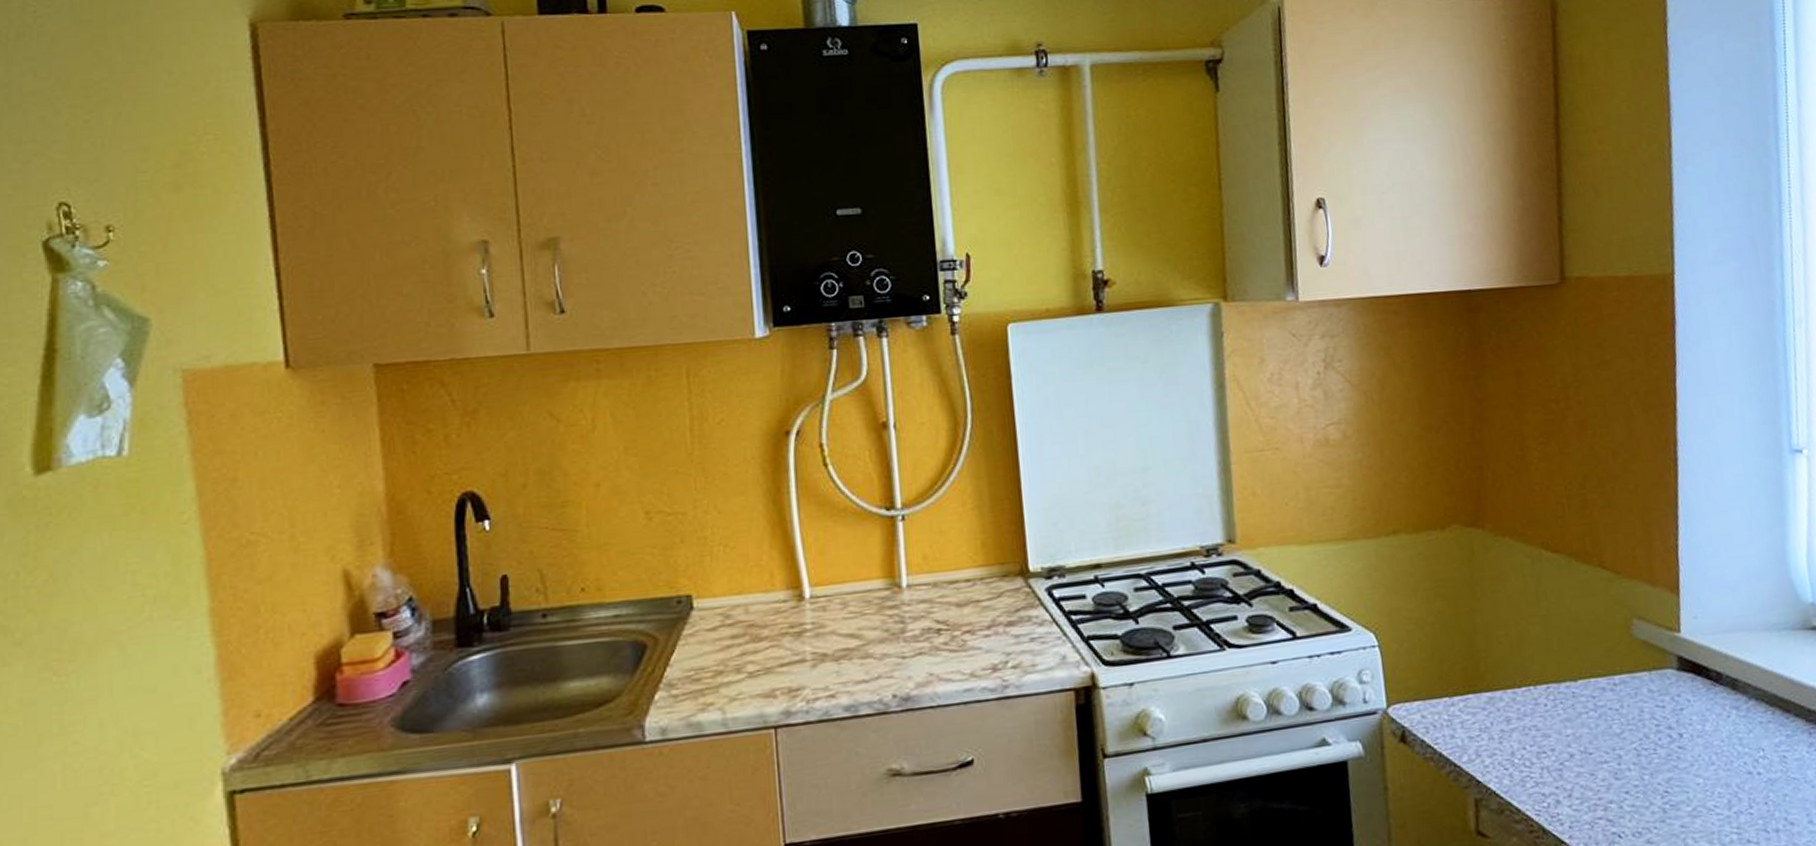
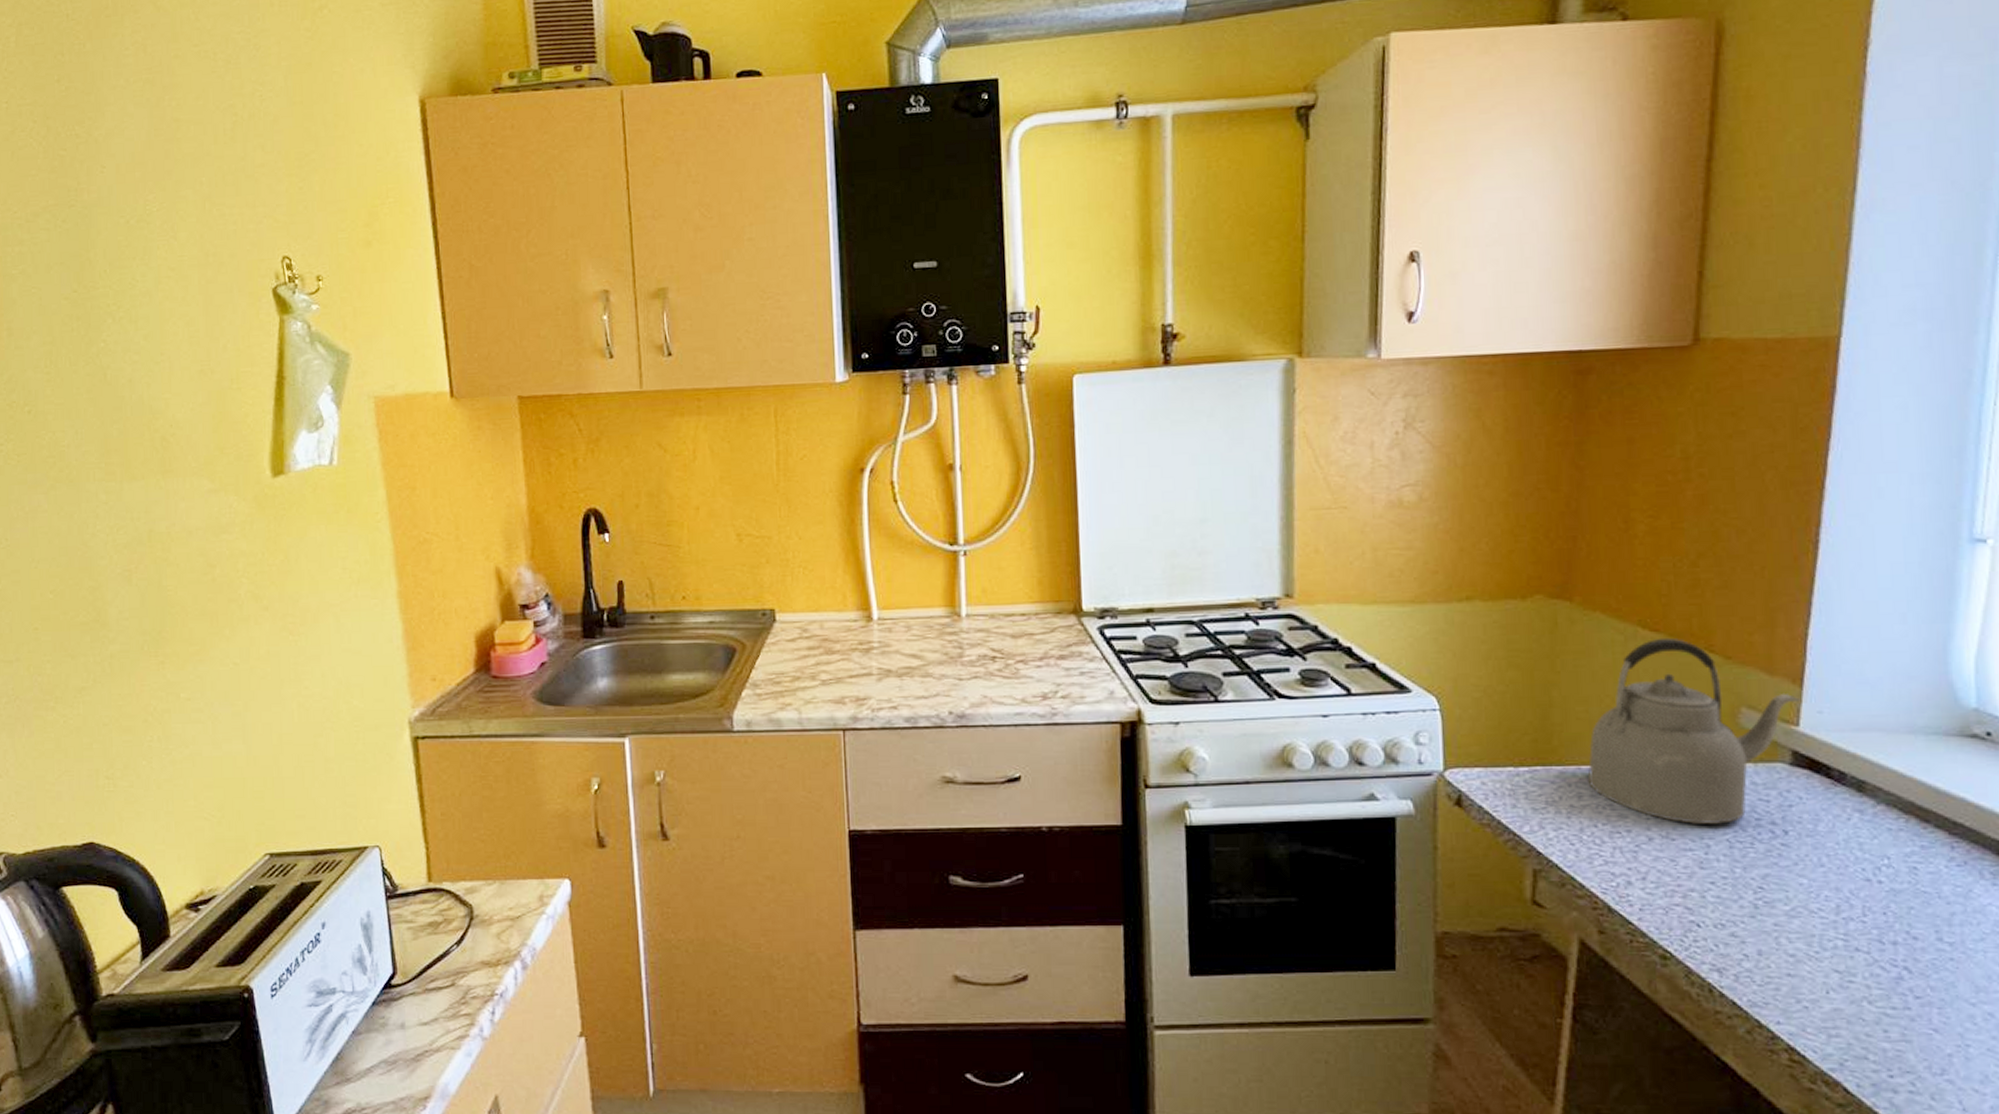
kettle: none [1512,557,1680,737] -> present [1587,637,1802,824]

